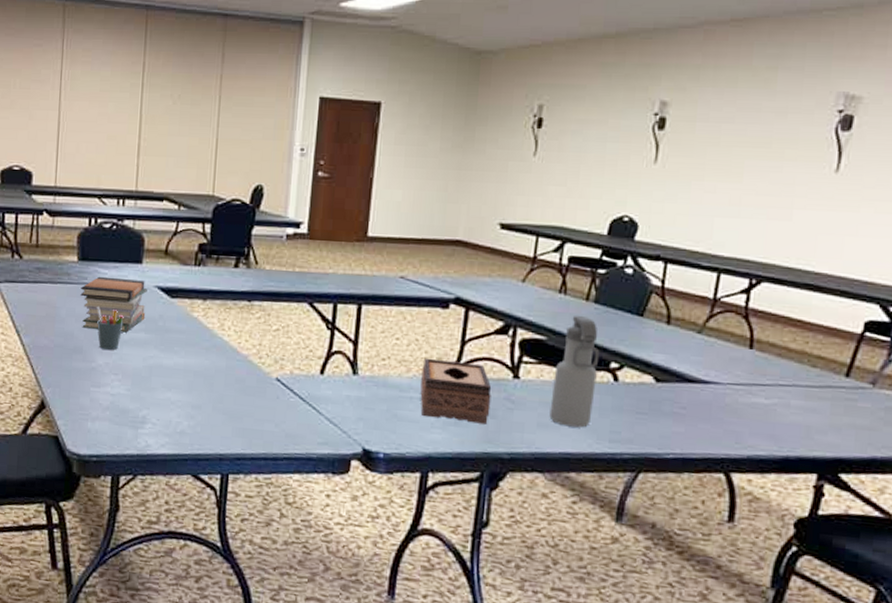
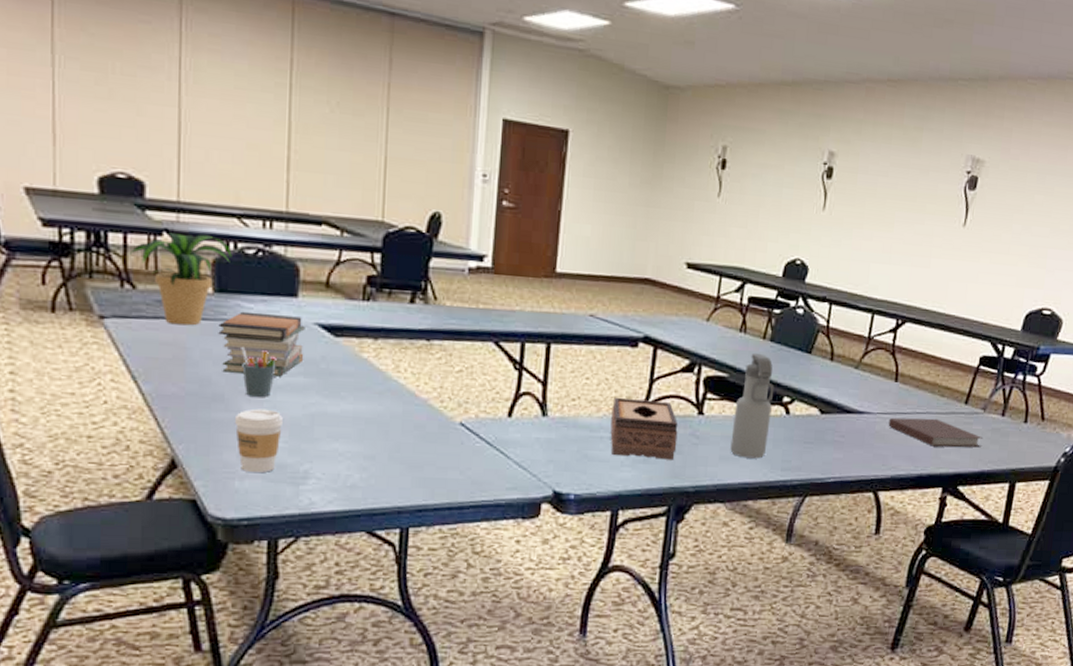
potted plant: none [18,212,93,289] -> present [128,233,232,326]
coffee cup: none [89,360,127,416] -> present [234,408,283,473]
notebook: none [742,389,873,430] -> present [888,417,983,448]

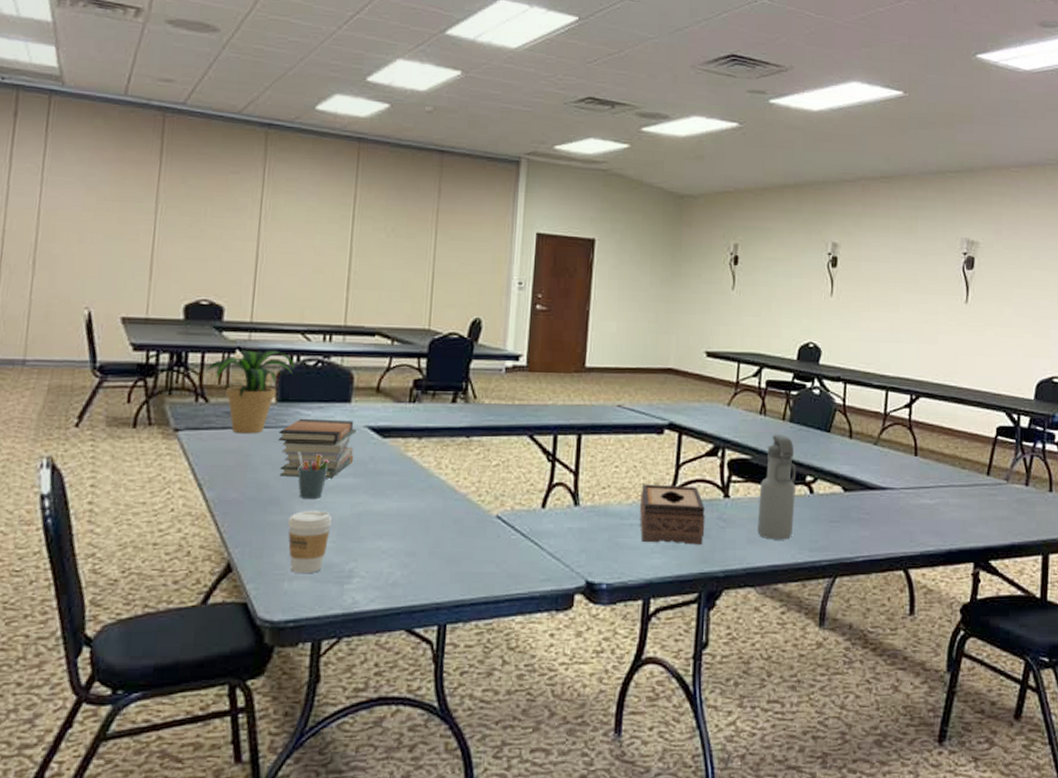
notebook: present [888,417,983,448] -> none [912,491,1010,520]

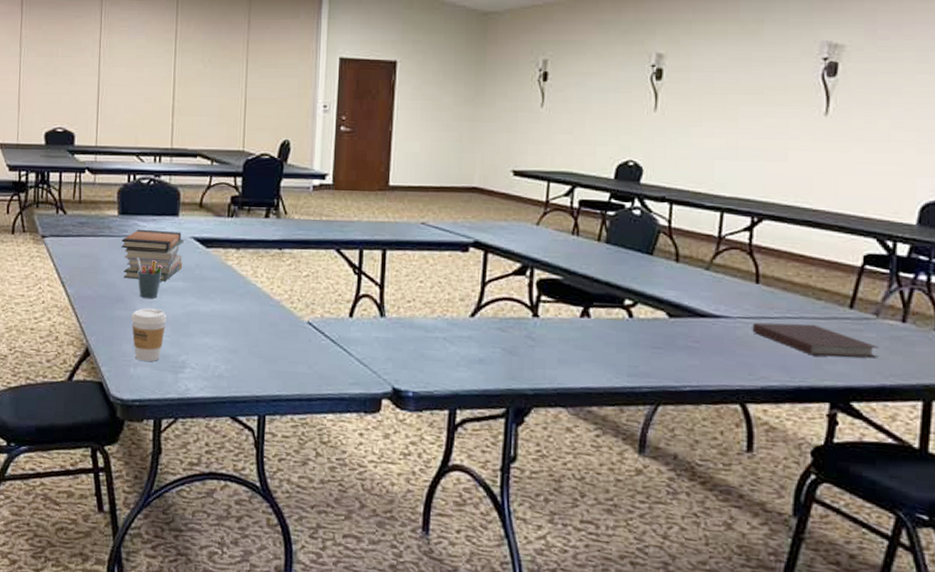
potted plant: present [204,350,295,434] -> none [62,170,132,242]
tissue box: present [640,484,705,545] -> none [445,299,513,362]
water bottle: present [757,434,797,540] -> none [569,255,614,363]
notebook: none [912,491,1010,520] -> present [752,322,879,359]

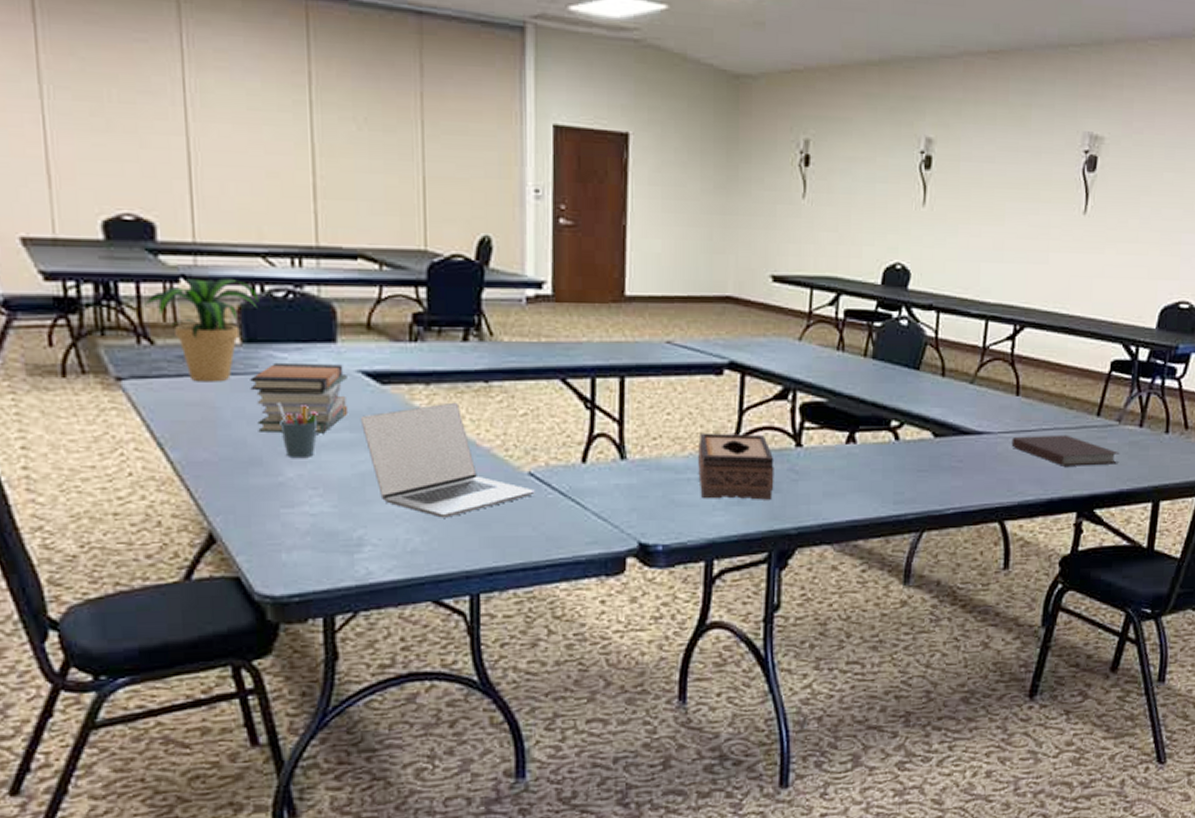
potted plant: none [62,170,132,242] -> present [142,278,259,382]
coffee cup: present [131,308,166,362] -> none [275,471,330,544]
laptop: none [190,263,312,352] -> present [360,402,535,518]
tissue box: none [445,299,513,362] -> present [698,433,774,500]

